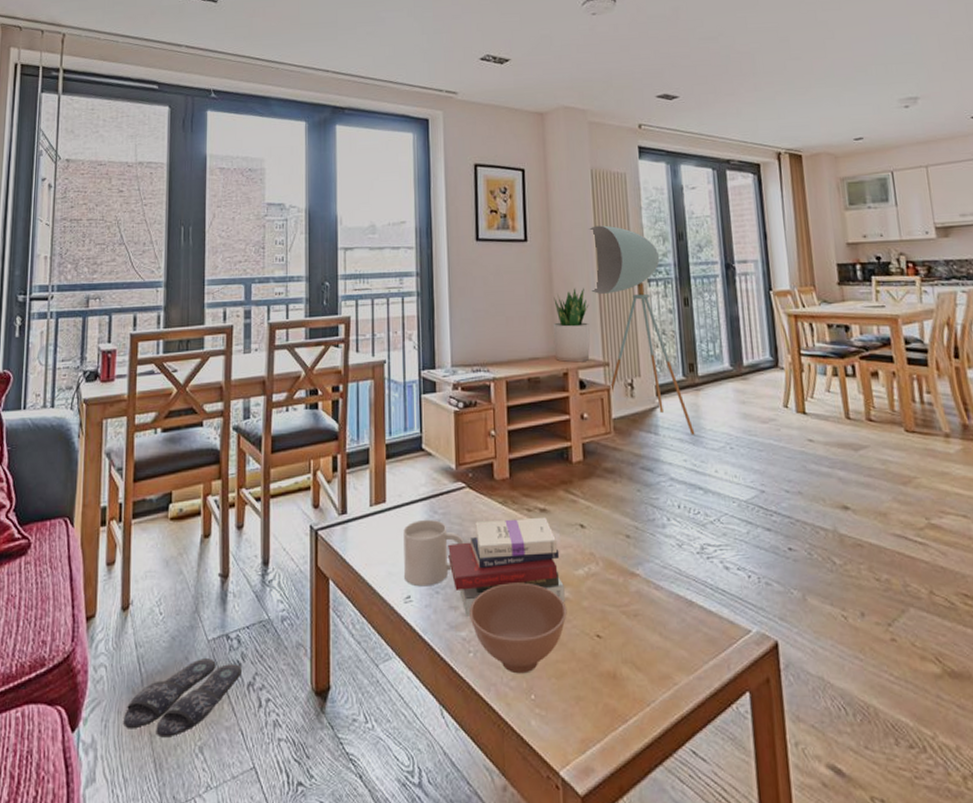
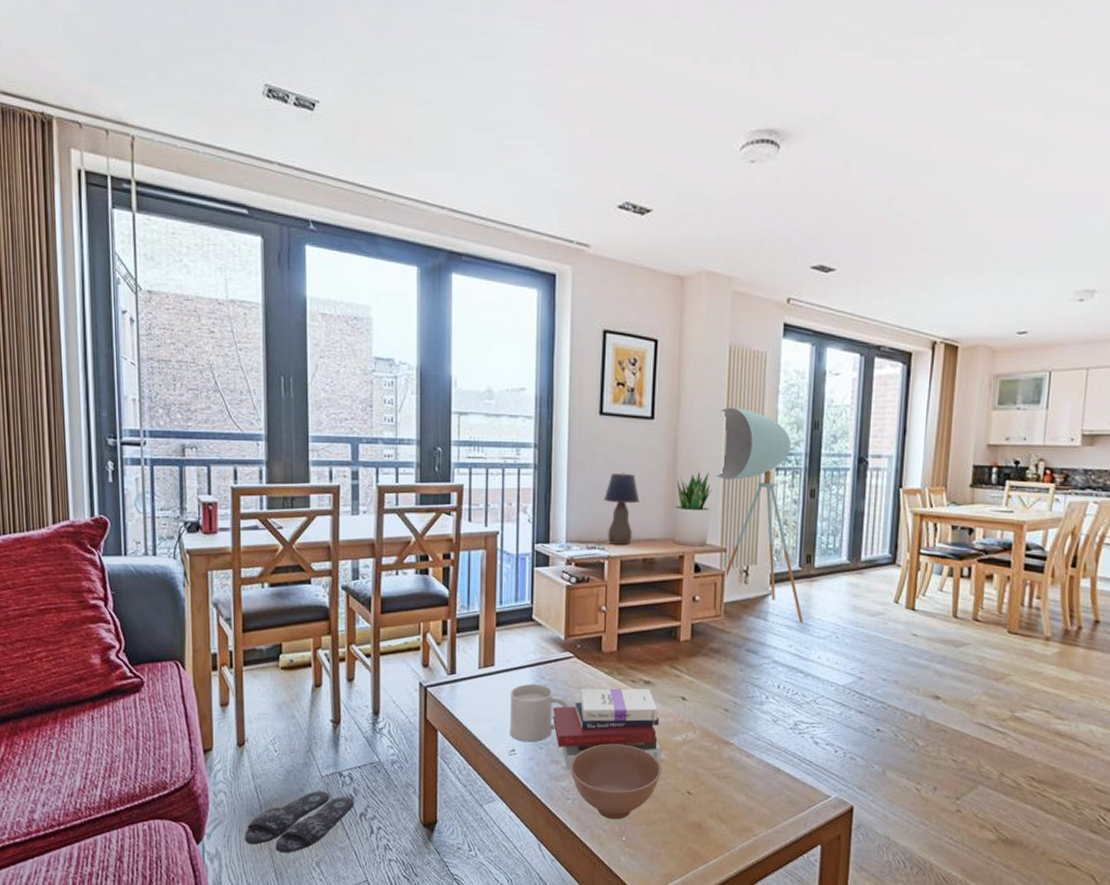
table lamp: none [485,294,520,366] -> present [603,473,640,545]

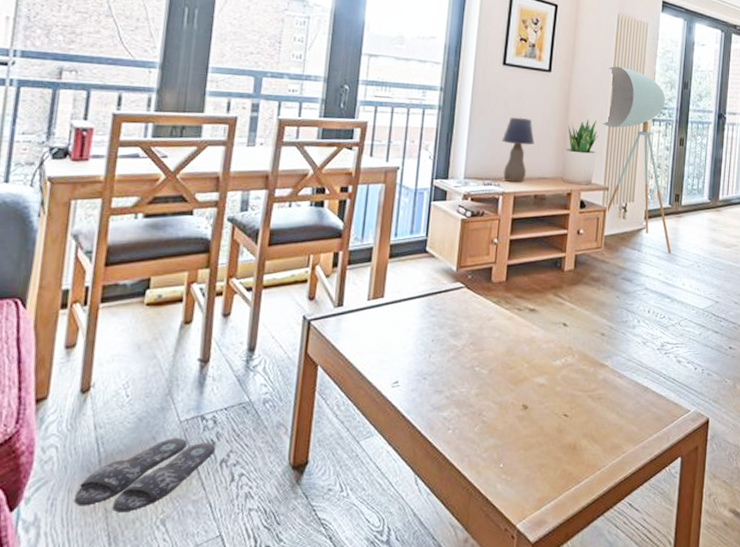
mug: present [510,683,570,742] -> none [394,314,457,373]
books: present [553,688,661,770] -> none [439,316,542,399]
bowl: present [570,743,662,820] -> none [453,371,542,447]

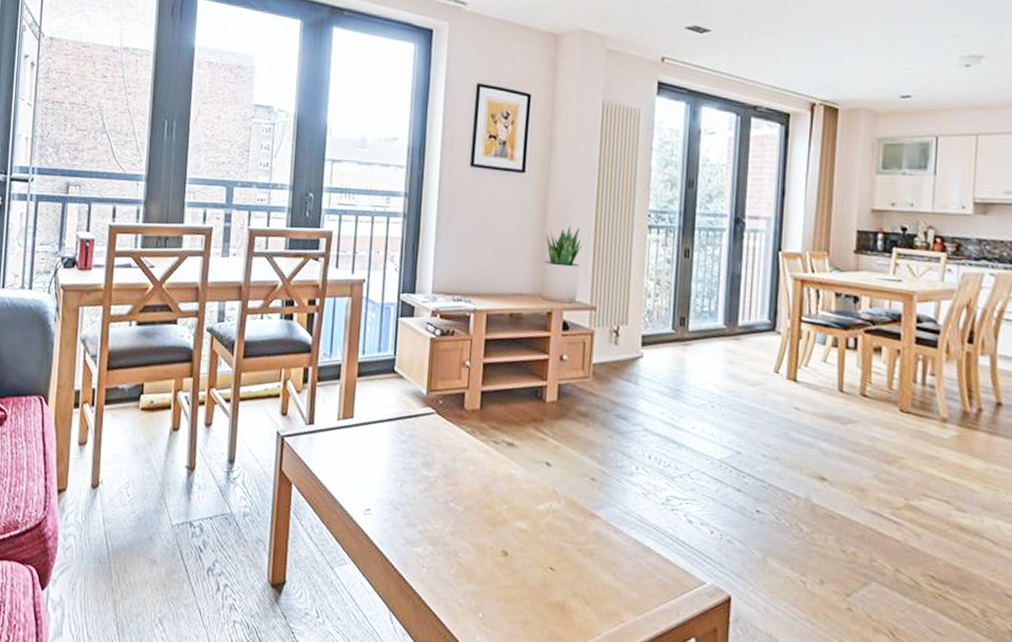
slippers: present [75,438,215,513] -> none [90,540,203,606]
table lamp: present [501,117,535,182] -> none [471,225,508,299]
floor lamp: present [603,66,672,254] -> none [588,163,677,389]

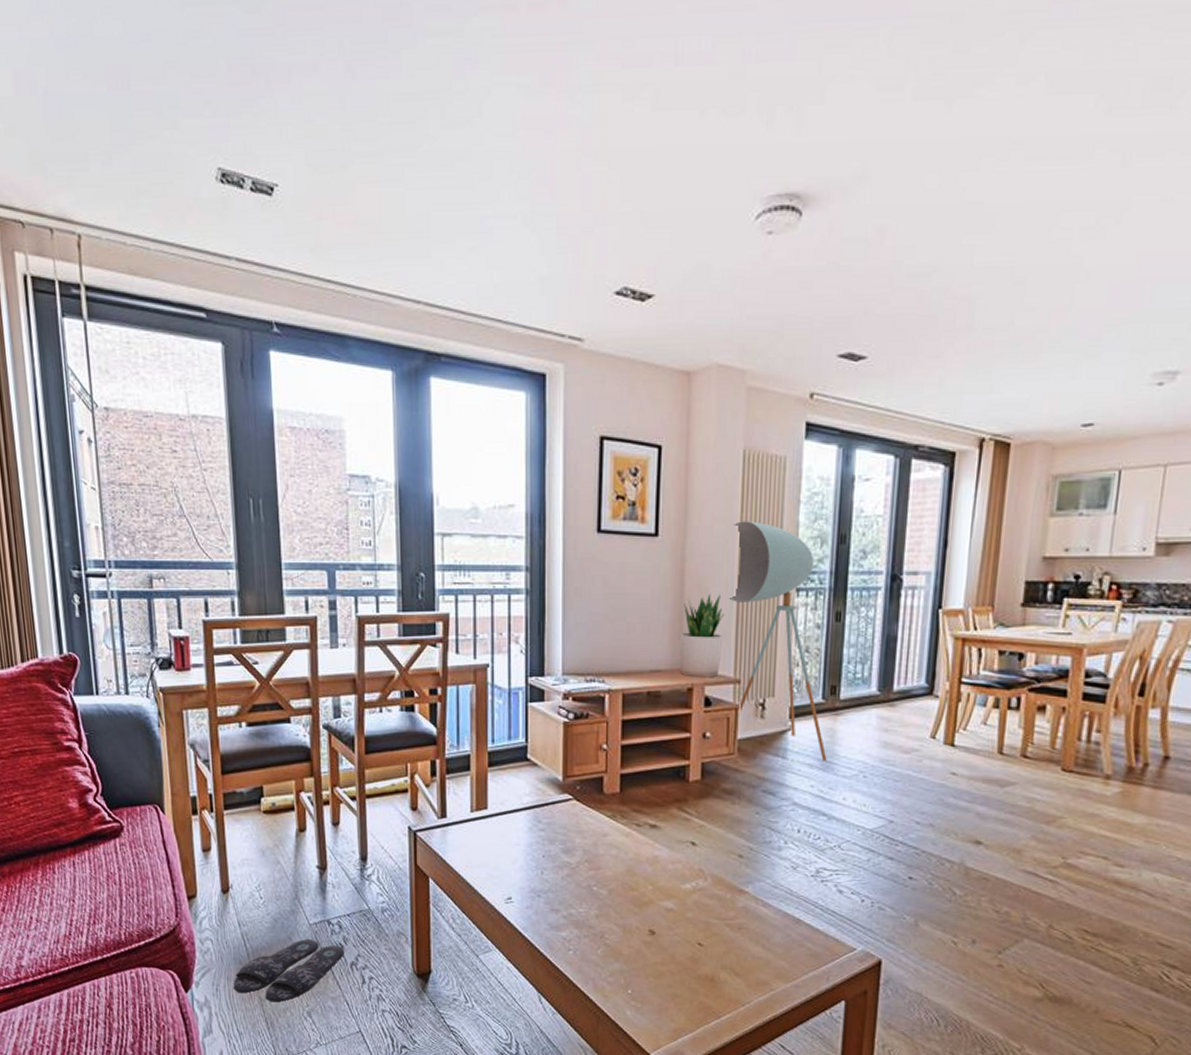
slippers: none [90,540,203,606] -> present [234,939,344,1003]
floor lamp: none [588,163,677,389] -> present [730,521,827,761]

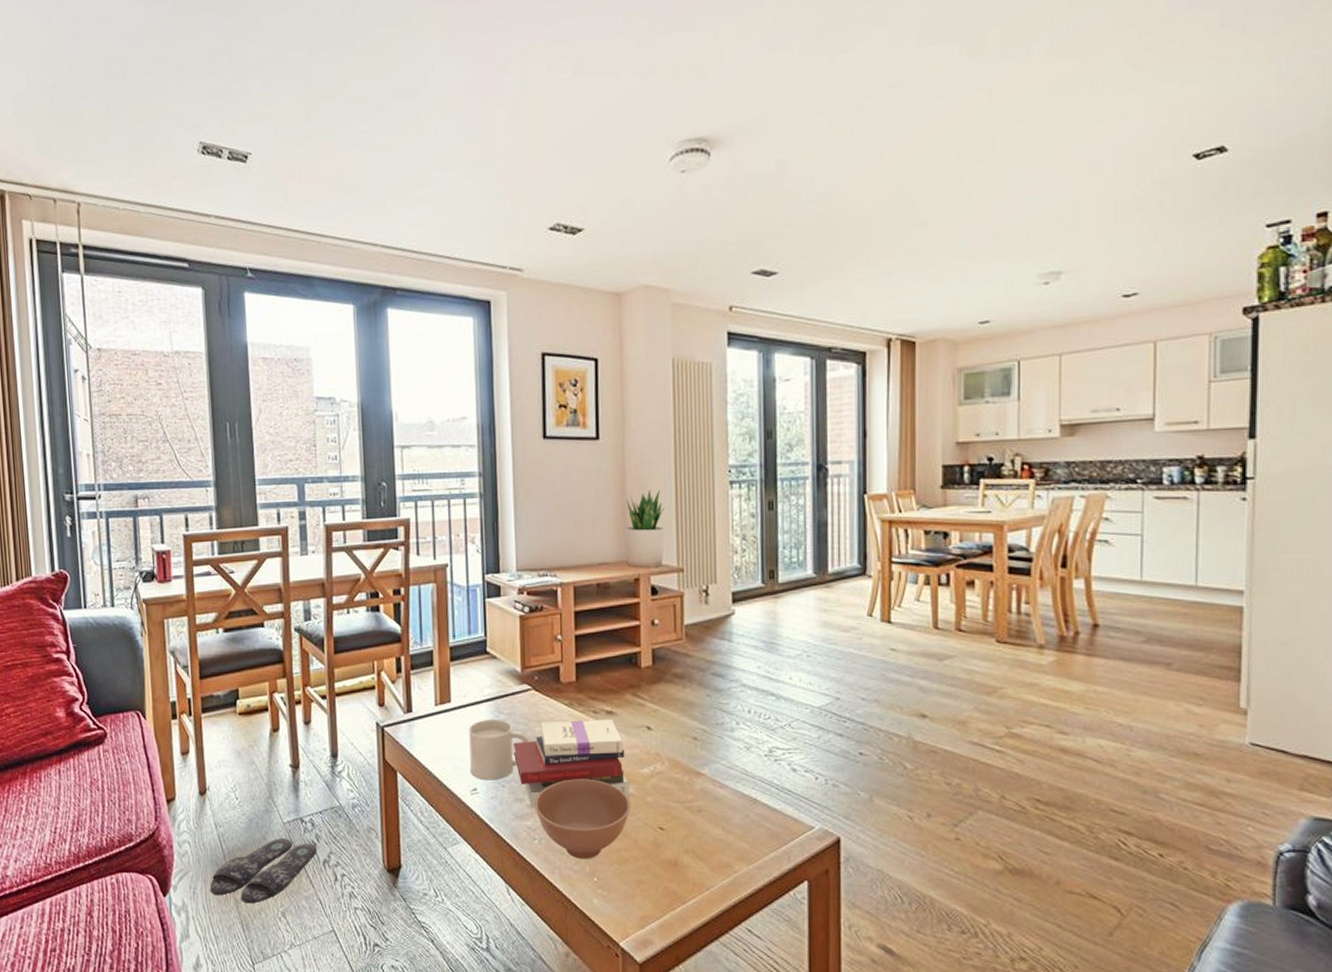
mug: none [505,827,570,890] -> present [469,718,531,780]
books: none [552,832,669,919] -> present [513,719,629,808]
bowl: none [571,891,670,972] -> present [534,779,631,859]
floor lamp: present [730,521,827,761] -> none [668,422,771,643]

